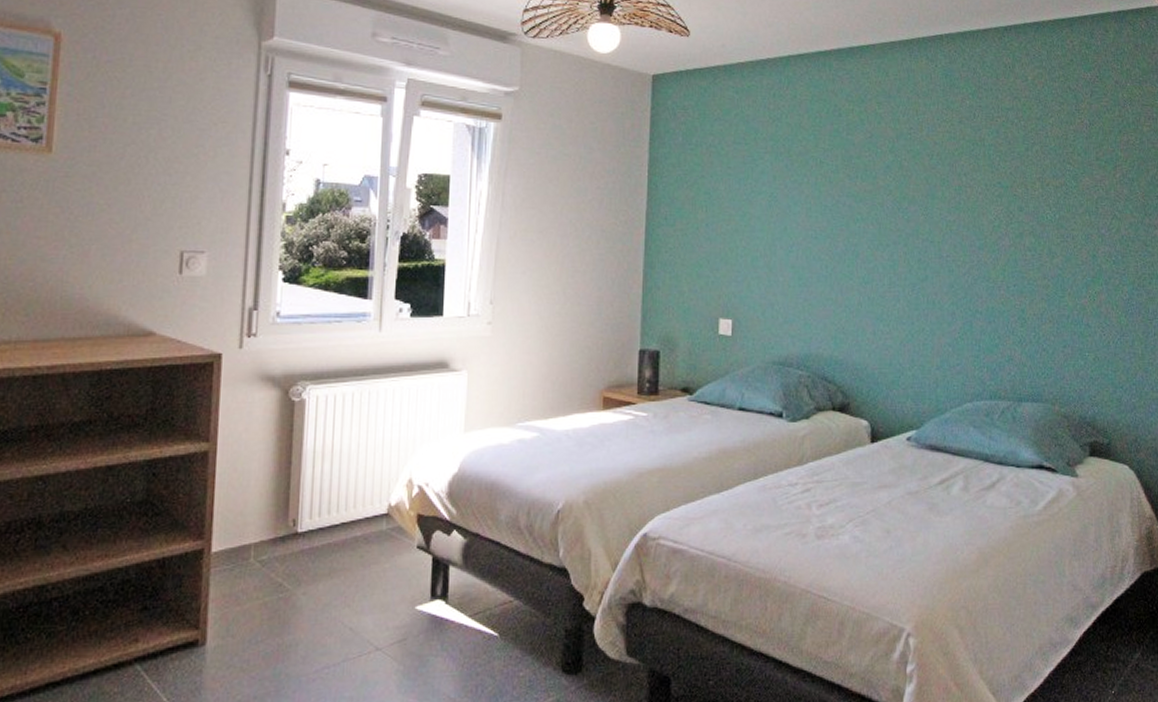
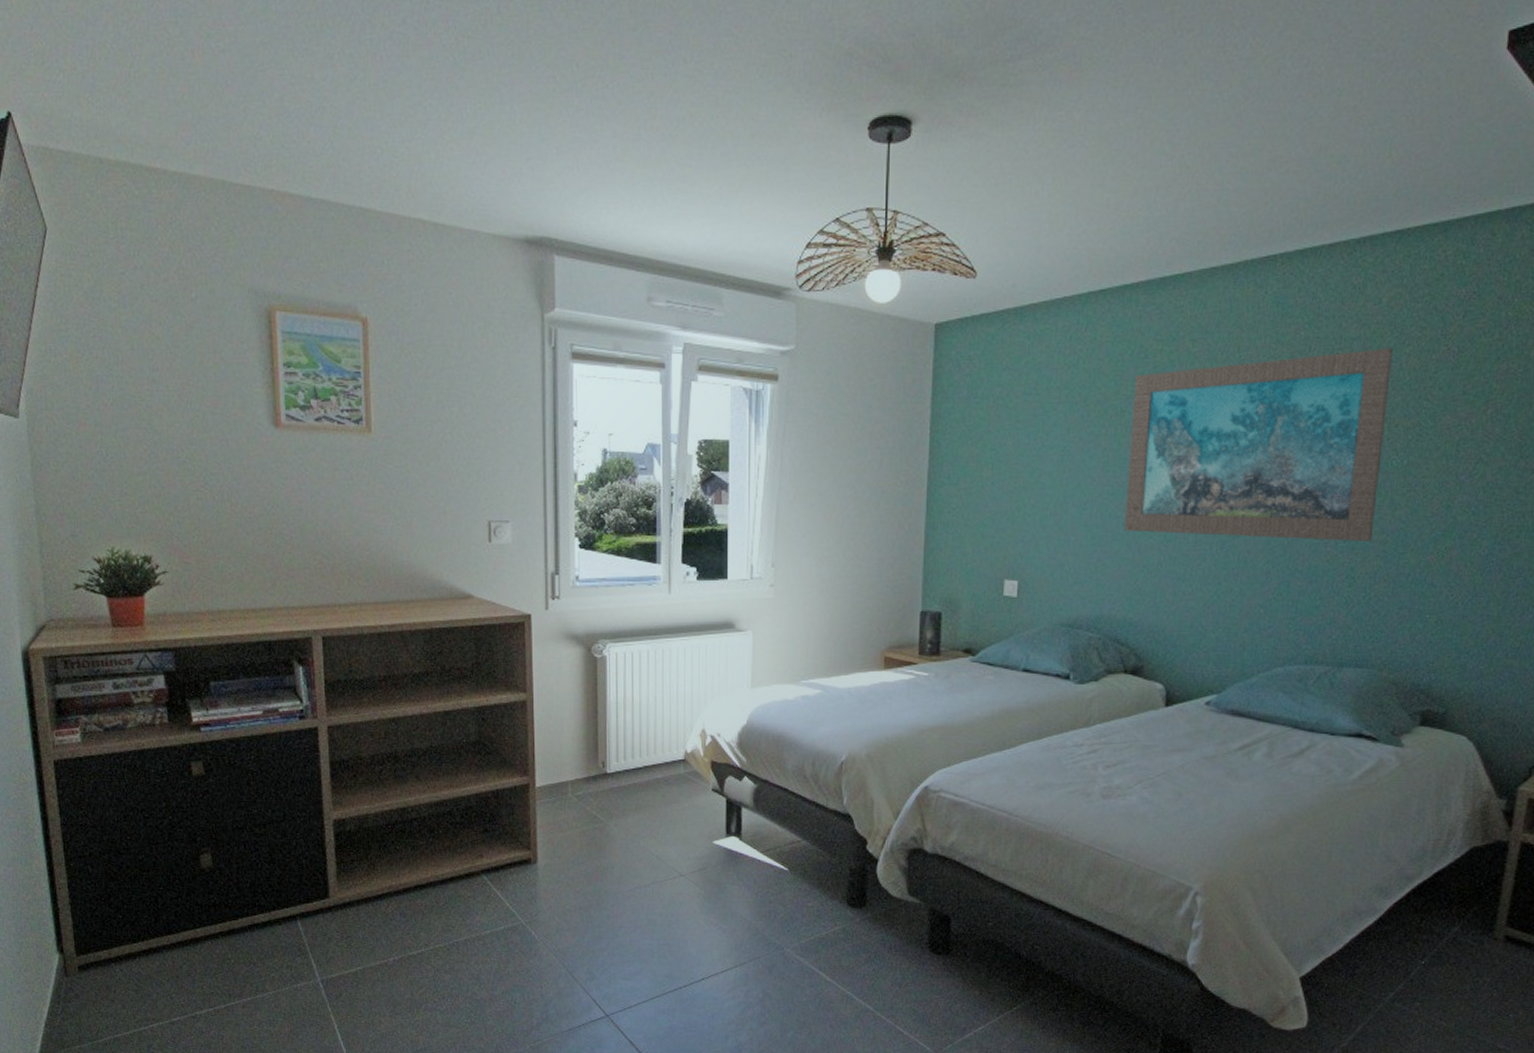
wall art: none [828,118,1040,286] -> present [1125,348,1393,541]

